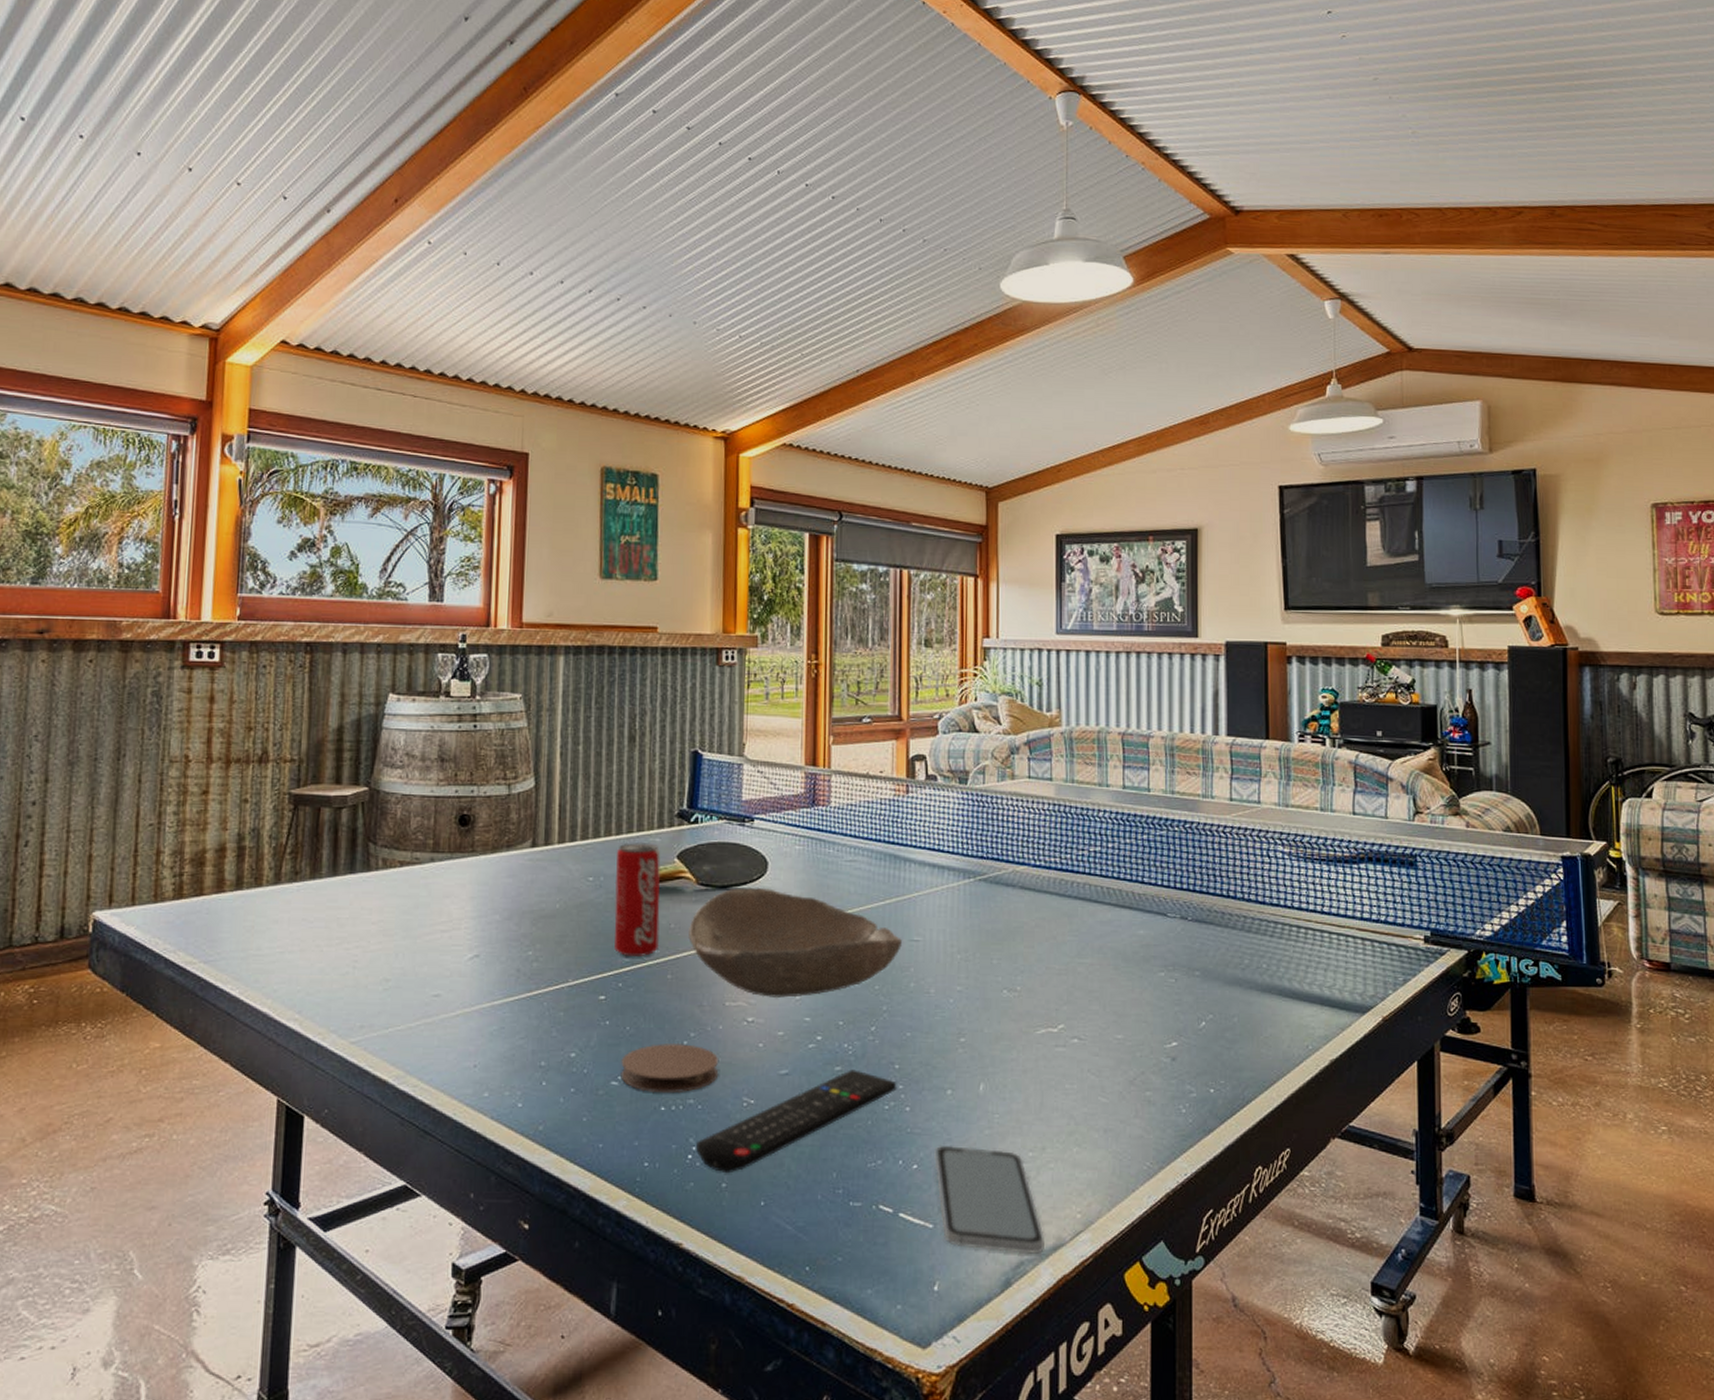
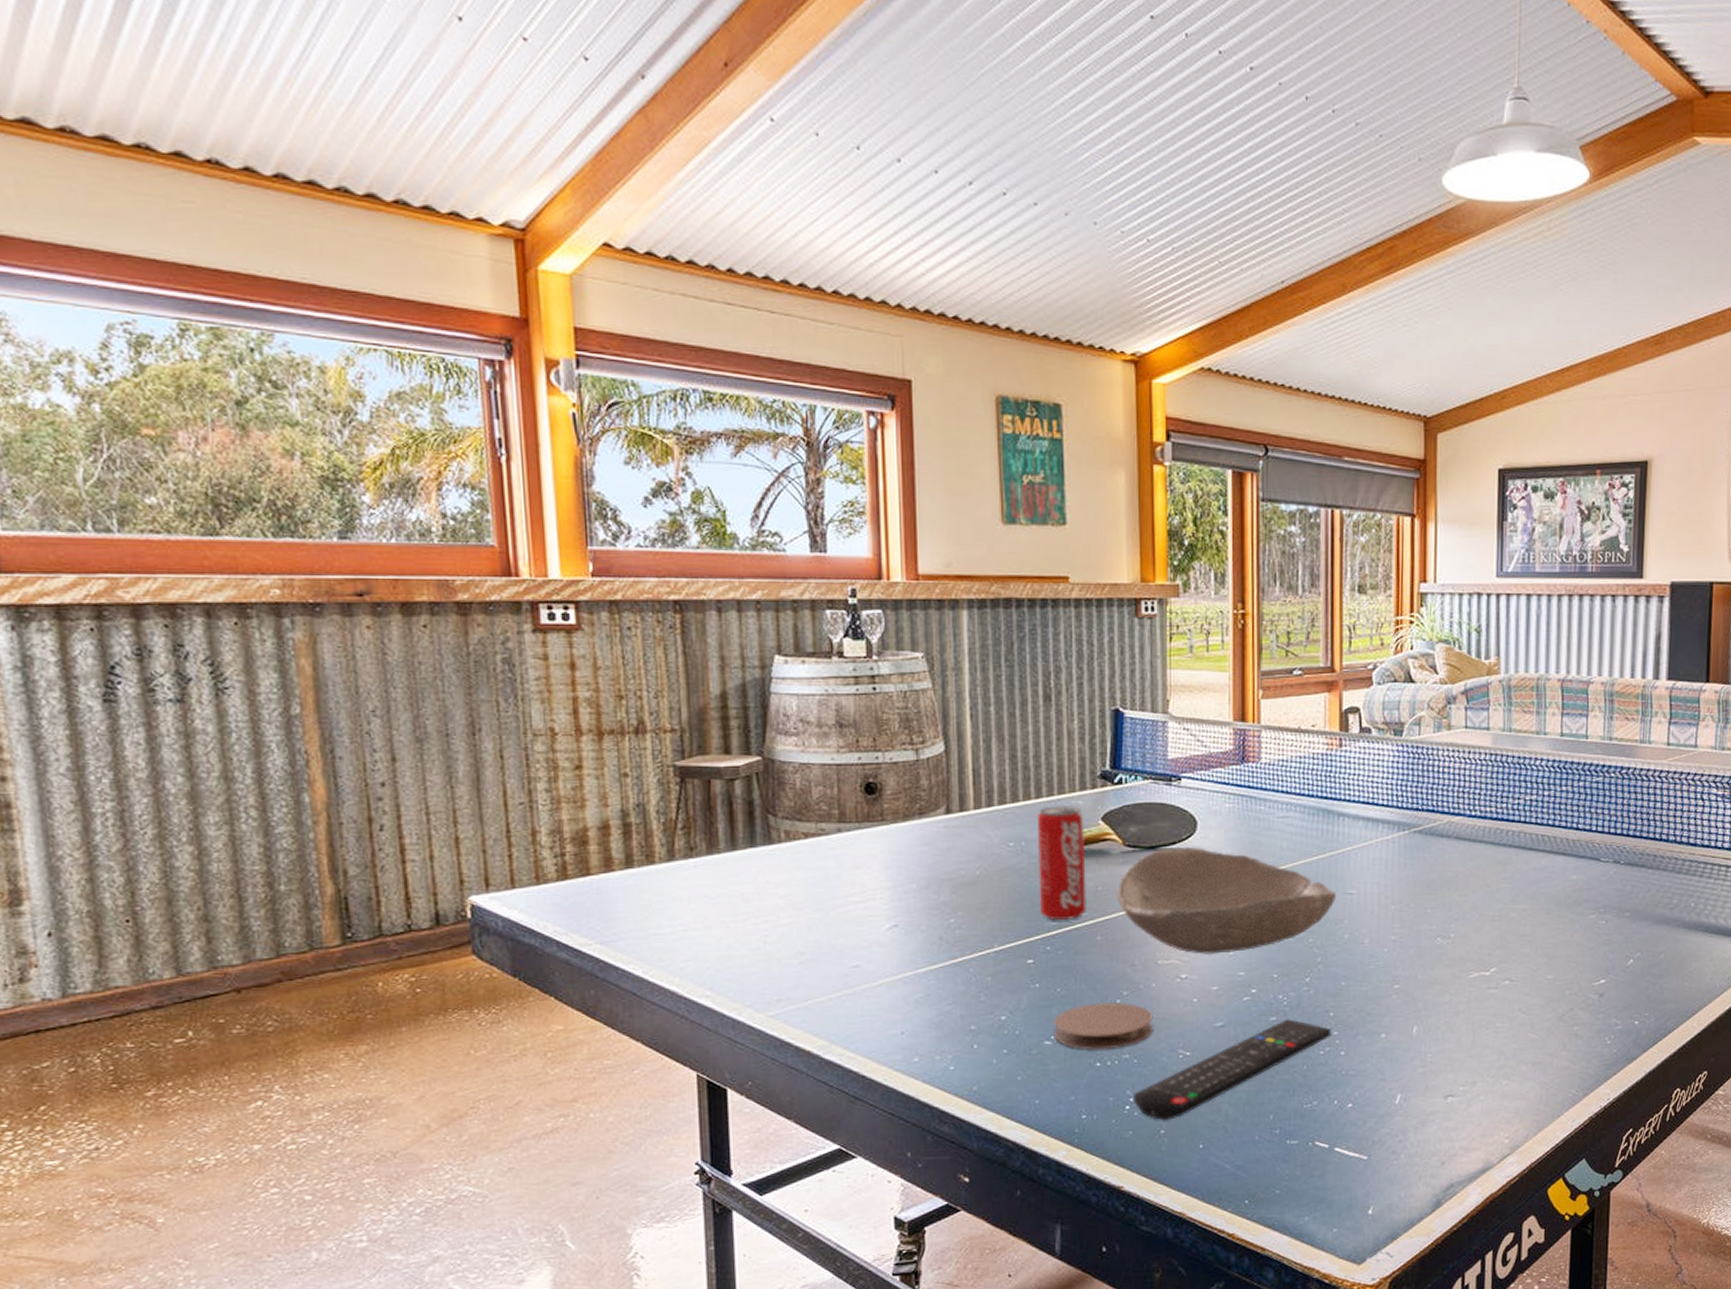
smartphone: present [934,1145,1044,1254] -> none [1369,1084,1474,1177]

